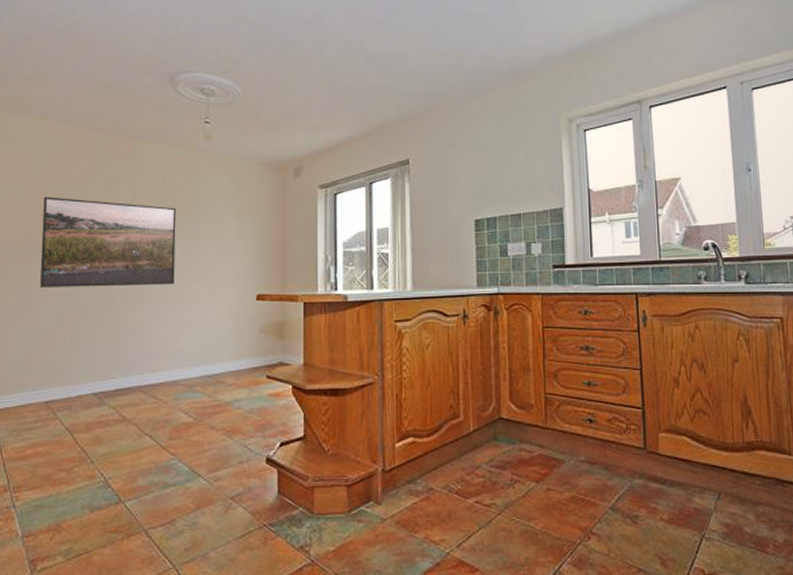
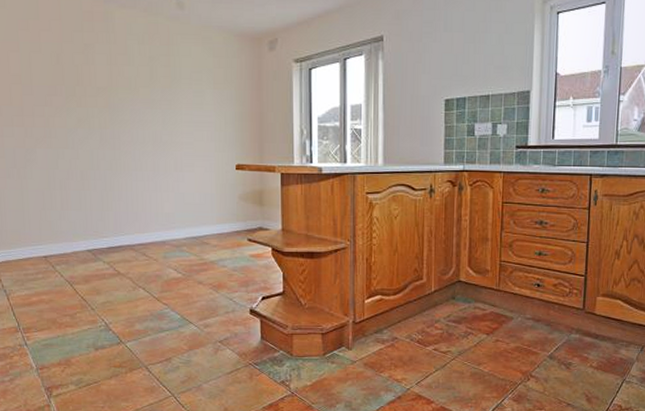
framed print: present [40,196,177,287] -> none [19,61,156,153]

